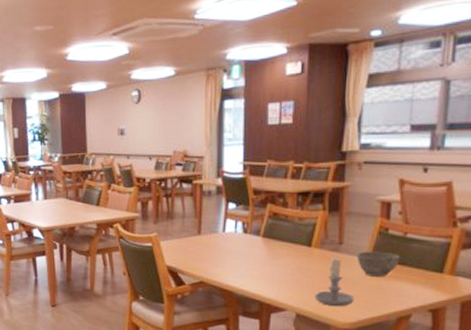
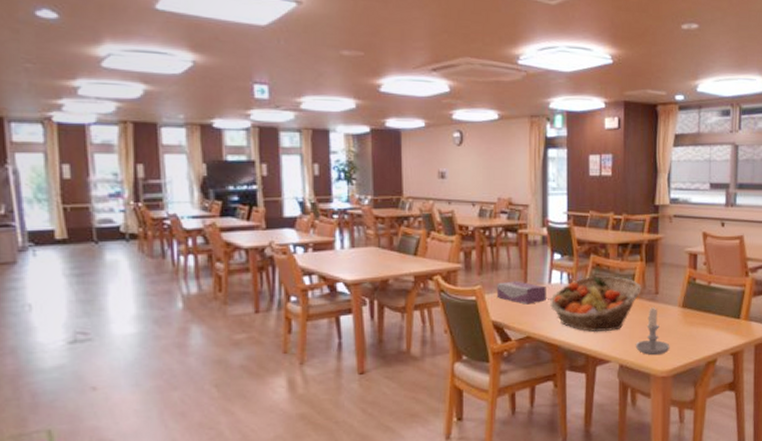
tissue box: none [171,229,220,252] -> present [496,281,546,305]
fruit basket: none [224,224,323,281] -> present [550,275,642,332]
bowl: present [356,251,400,278] -> none [671,300,706,325]

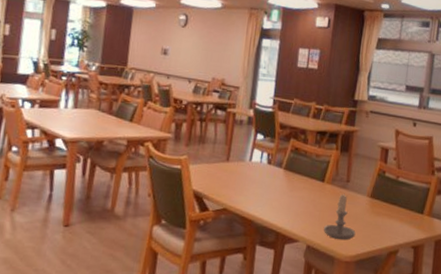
tissue box: present [496,281,546,305] -> none [200,155,247,179]
fruit basket: present [550,275,642,332] -> none [248,158,335,213]

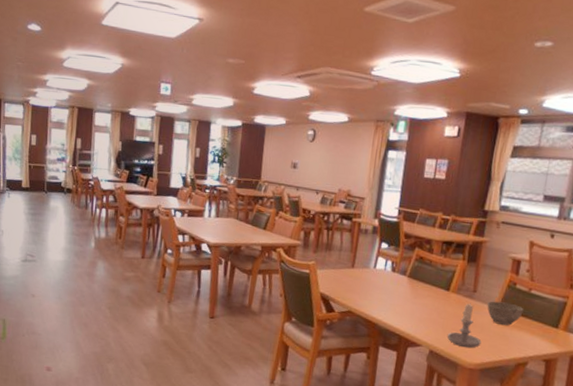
bowl: none [360,190,393,215] -> present [487,301,524,326]

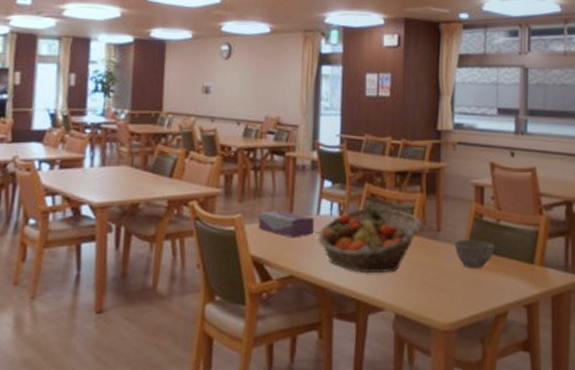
tissue box: none [327,261,371,284] -> present [258,210,314,238]
fruit basket: none [372,266,461,319] -> present [318,207,422,274]
candle: present [447,303,482,349] -> none [413,245,454,304]

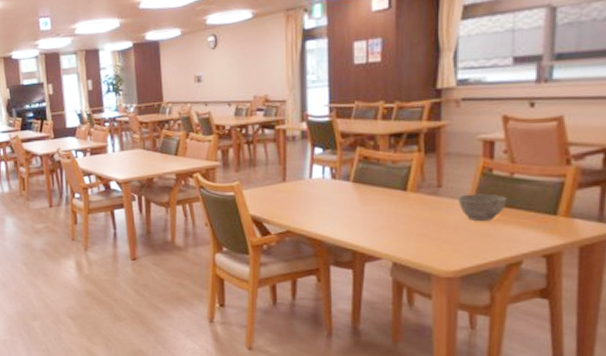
tissue box: present [258,210,314,238] -> none [254,176,307,200]
fruit basket: present [318,207,422,274] -> none [311,168,420,228]

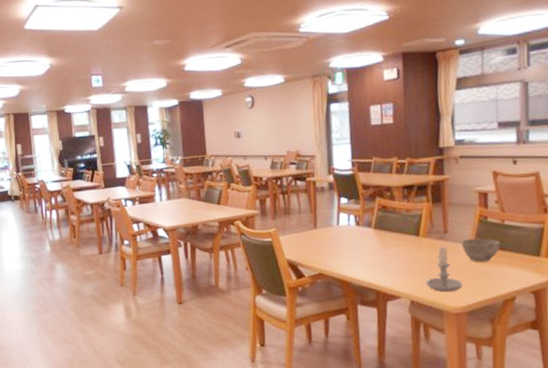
candle: none [412,201,457,254] -> present [425,245,463,293]

